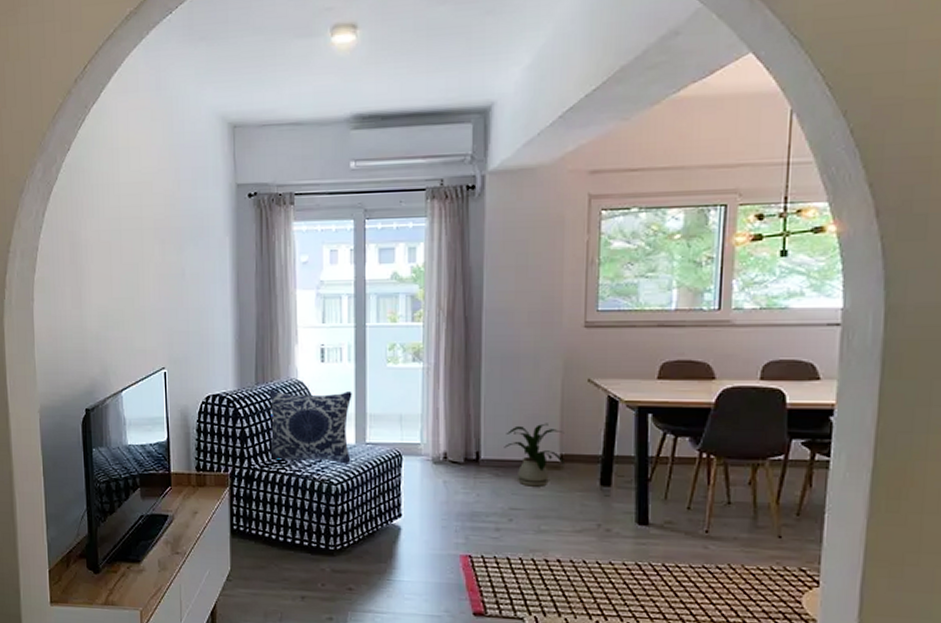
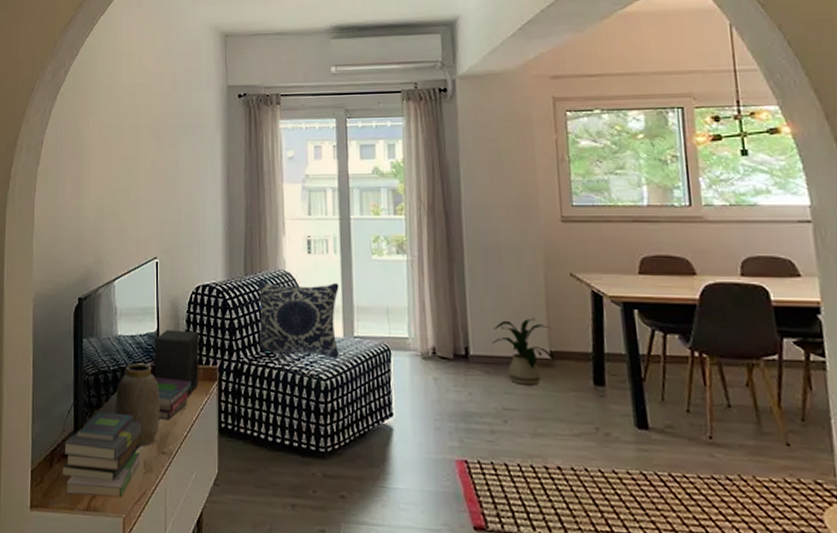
books: none [79,517,156,593] -> present [62,412,142,498]
vase: none [127,471,173,548] -> present [115,363,160,447]
speaker: none [165,439,211,502] -> present [153,330,199,397]
books: none [166,484,203,524] -> present [155,377,191,421]

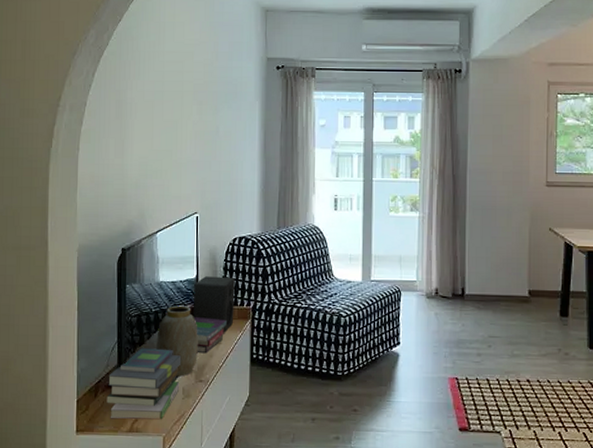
cushion: present [257,280,340,359] -> none [288,233,360,299]
house plant: present [492,318,556,386] -> none [484,264,533,318]

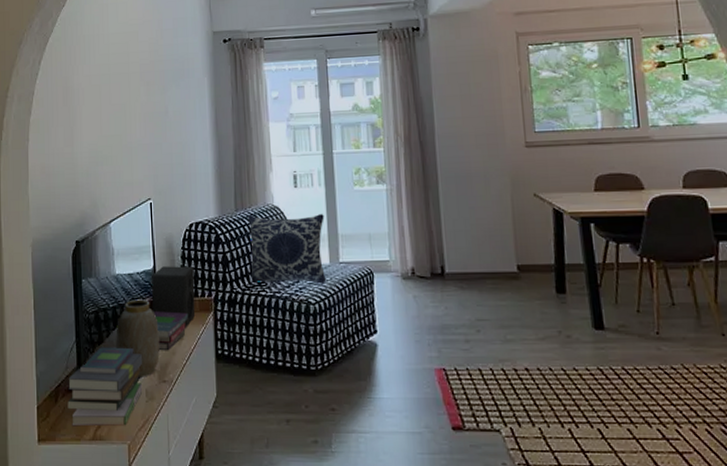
cushion: none [288,233,360,299] -> present [248,214,327,284]

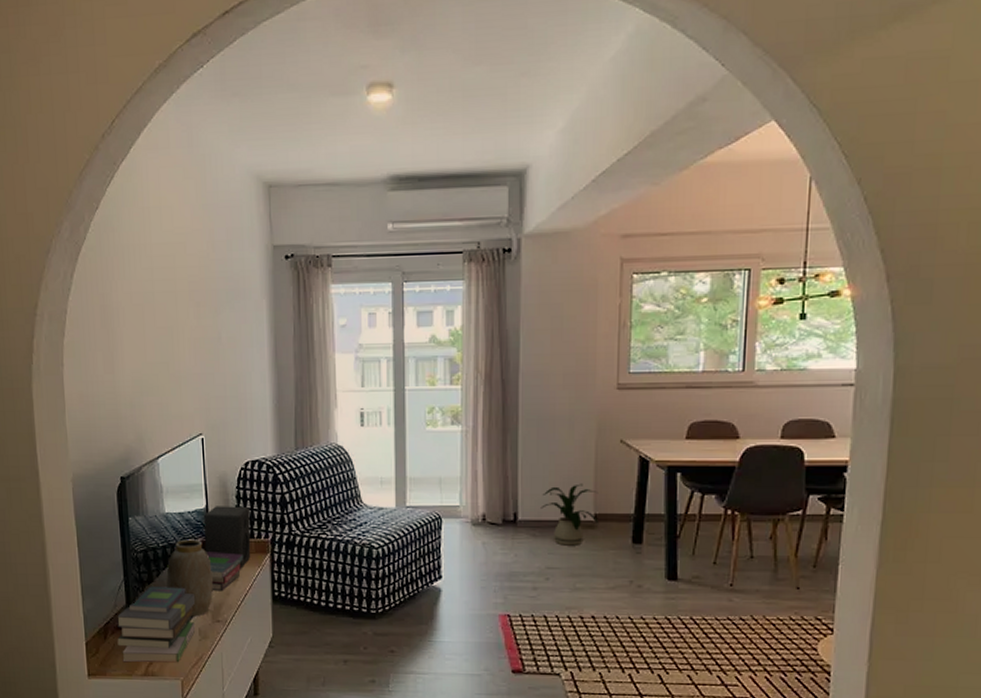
cushion: present [248,214,327,284] -> none [309,454,392,528]
house plant: none [465,236,523,297] -> present [540,483,600,546]

